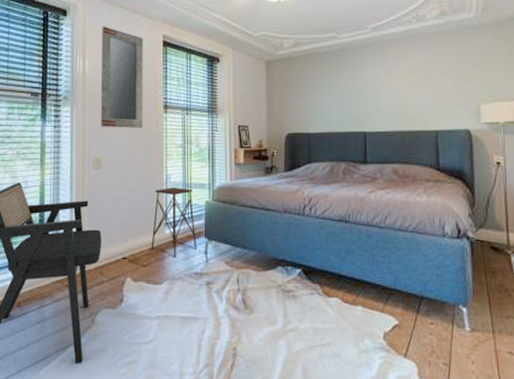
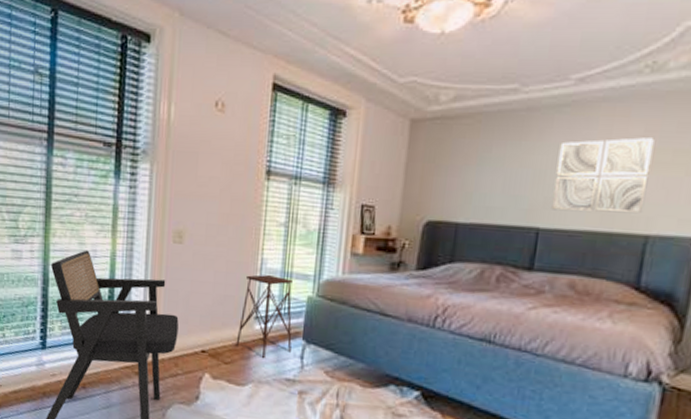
home mirror: present [101,26,143,128] -> none [185,58,247,197]
wall art: none [369,64,431,118] -> present [551,137,655,214]

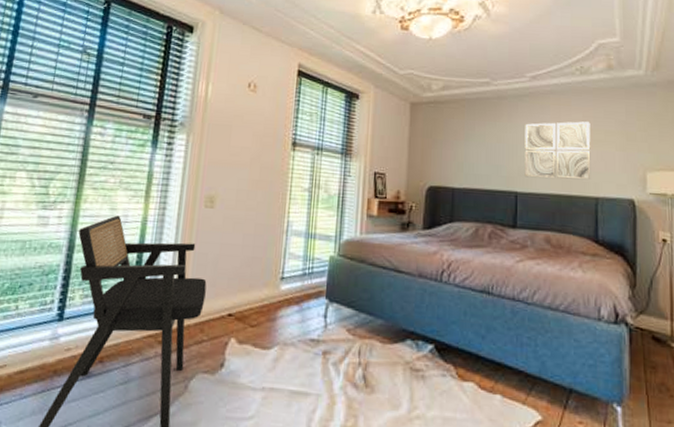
side table: present [236,274,293,359] -> none [262,236,316,320]

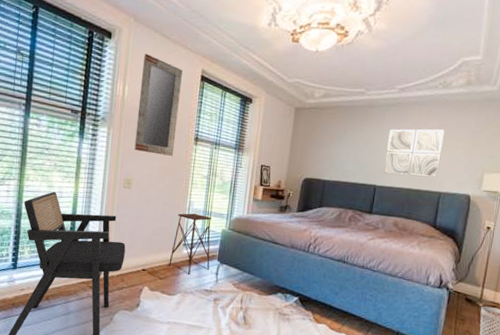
home mirror: none [218,48,276,165] -> present [134,53,183,156]
side table: none [262,236,316,320] -> present [168,213,212,275]

